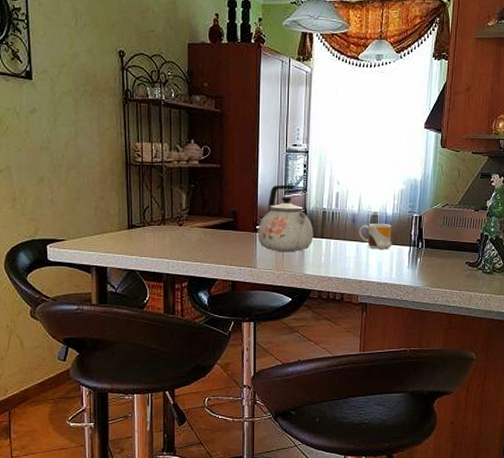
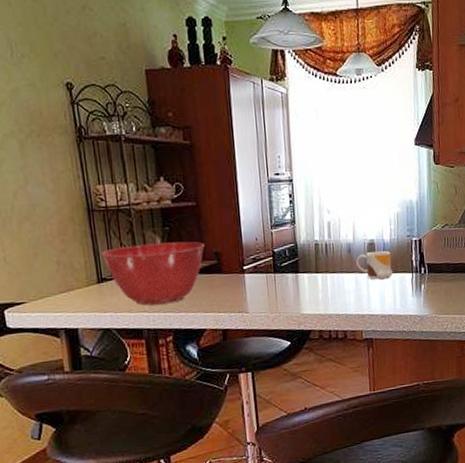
mixing bowl: none [133,198,224,253] -> present [101,241,205,306]
kettle: present [258,184,314,251] -> none [245,217,308,292]

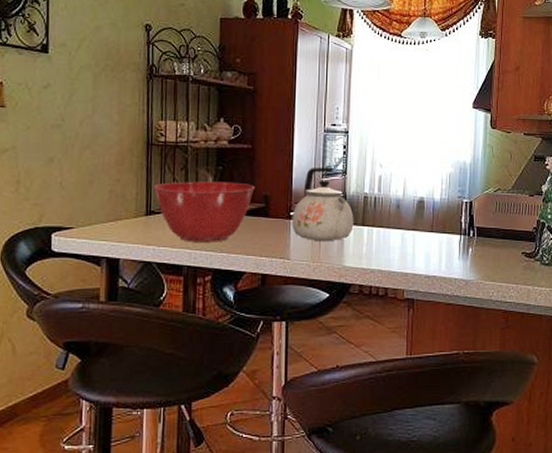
kettle: none [245,217,308,292] -> present [292,167,354,241]
mug: present [356,251,394,280] -> none [404,210,441,239]

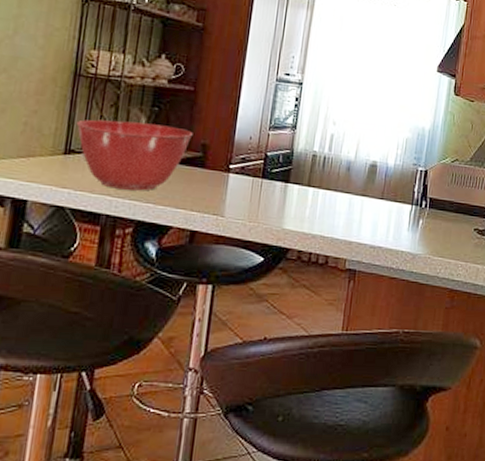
kettle: present [292,167,354,241] -> none [230,118,300,200]

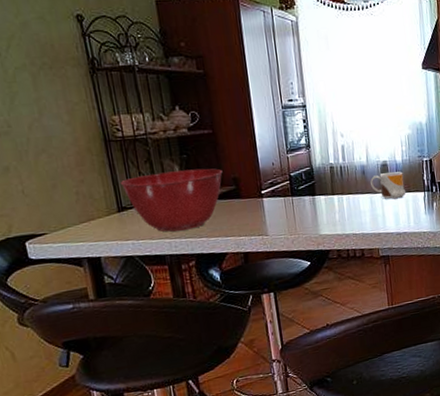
mug: none [353,174,393,207] -> present [370,171,407,199]

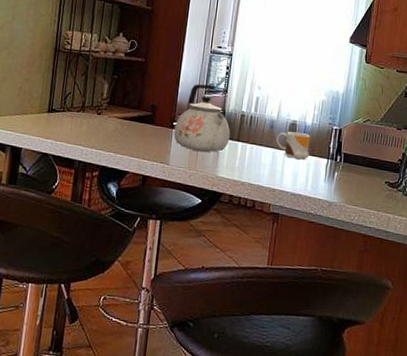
mixing bowl: present [120,168,223,232] -> none [56,85,144,142]
kettle: none [263,142,325,215] -> present [173,84,231,152]

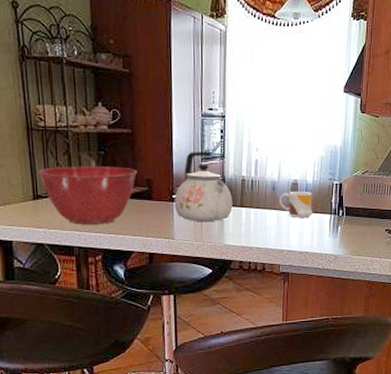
mixing bowl: none [56,85,144,142] -> present [38,166,137,225]

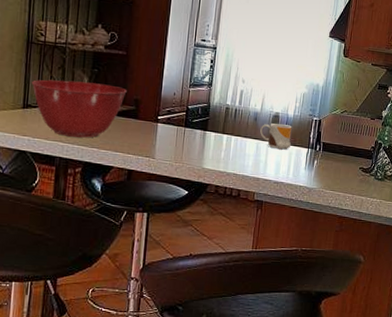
kettle: present [174,151,233,221] -> none [158,77,216,145]

